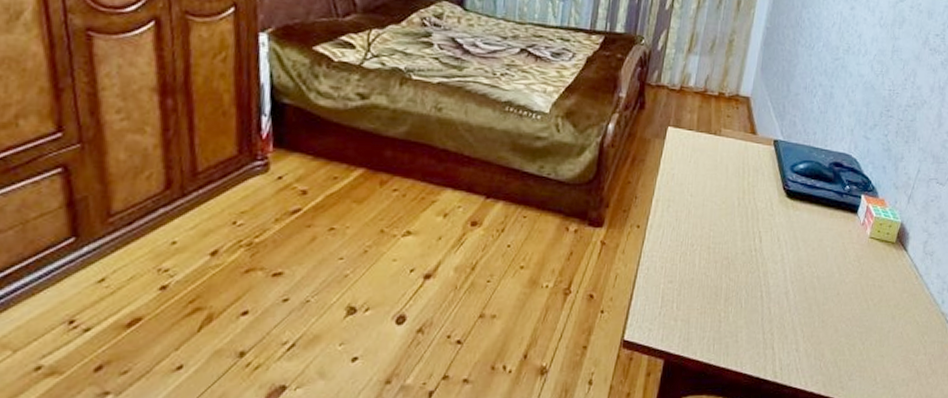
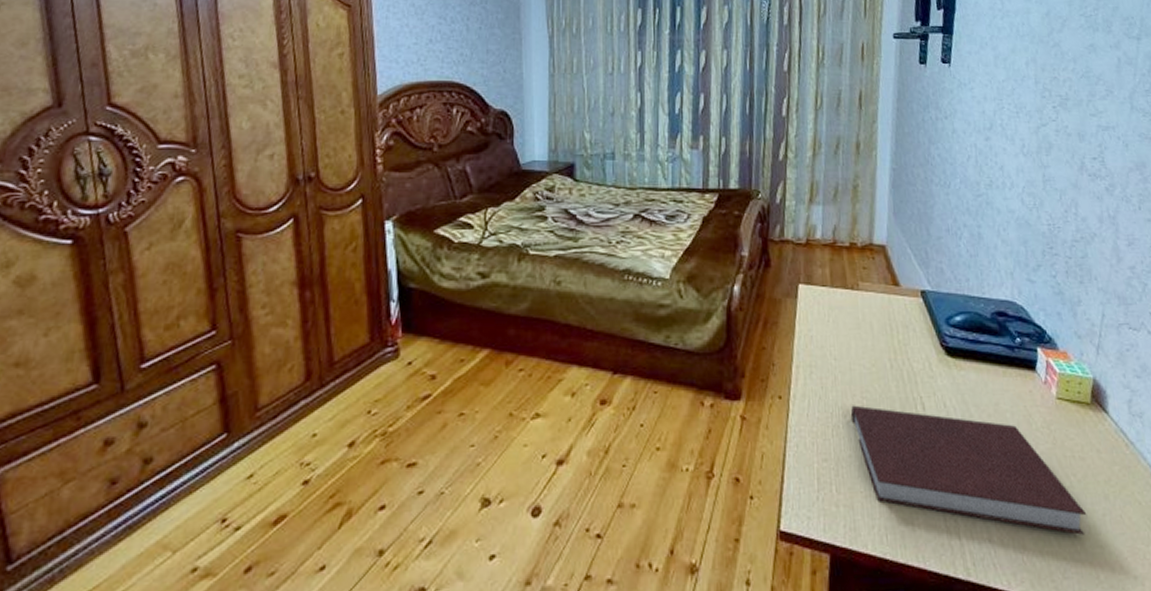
notebook: none [697,236,876,347] -> present [850,405,1087,535]

